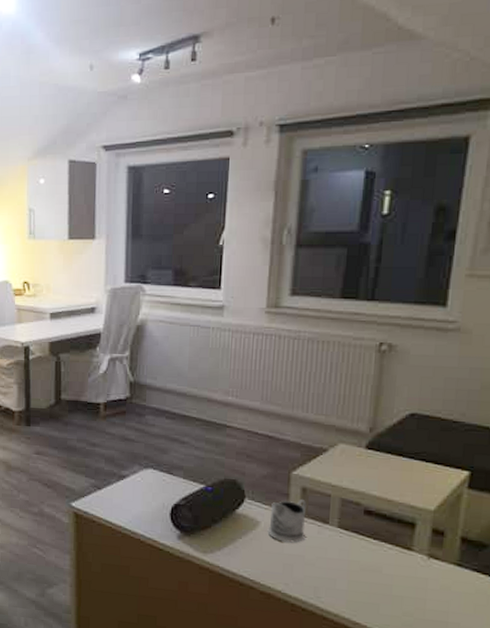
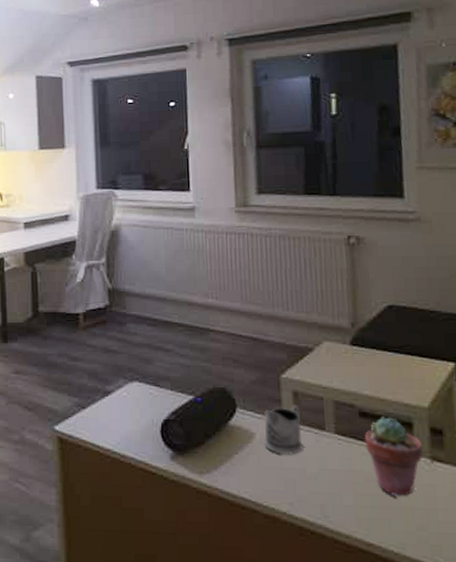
potted succulent: none [366,516,422,586] -> present [365,417,423,496]

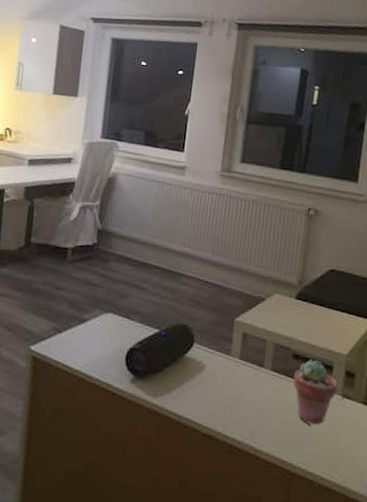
tea glass holder: present [263,405,303,455] -> none [212,344,247,386]

